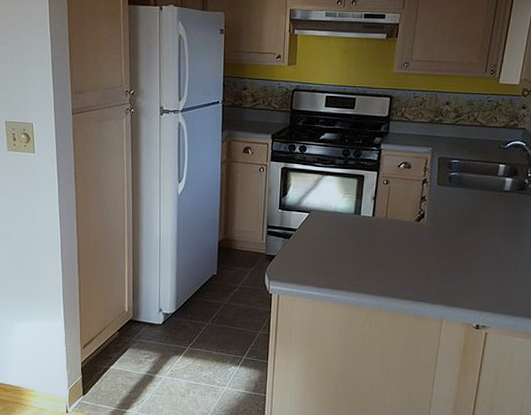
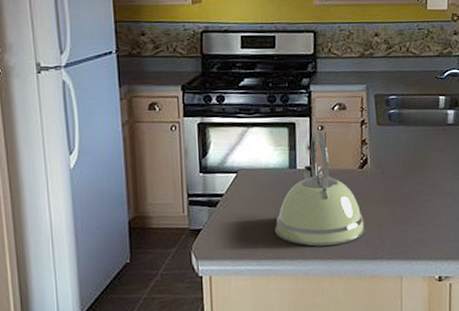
kettle: none [336,183,415,284] -> present [275,129,365,247]

